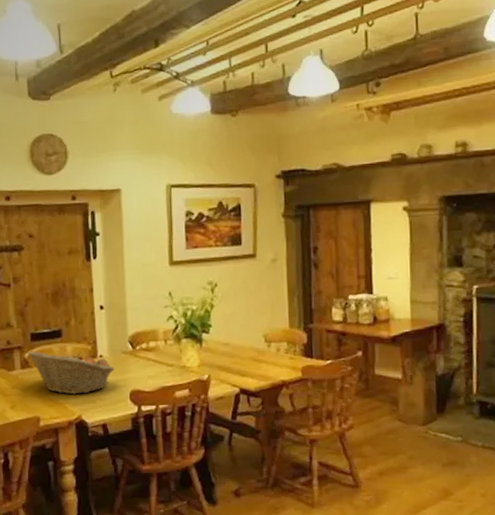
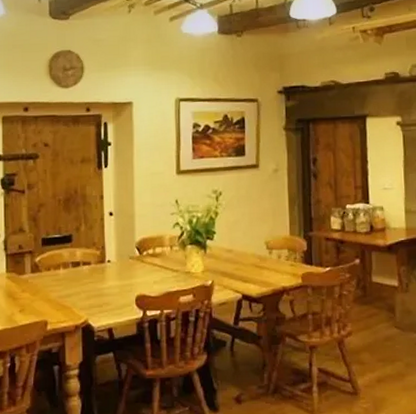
fruit basket: present [27,351,115,395] -> none [37,255,122,299]

